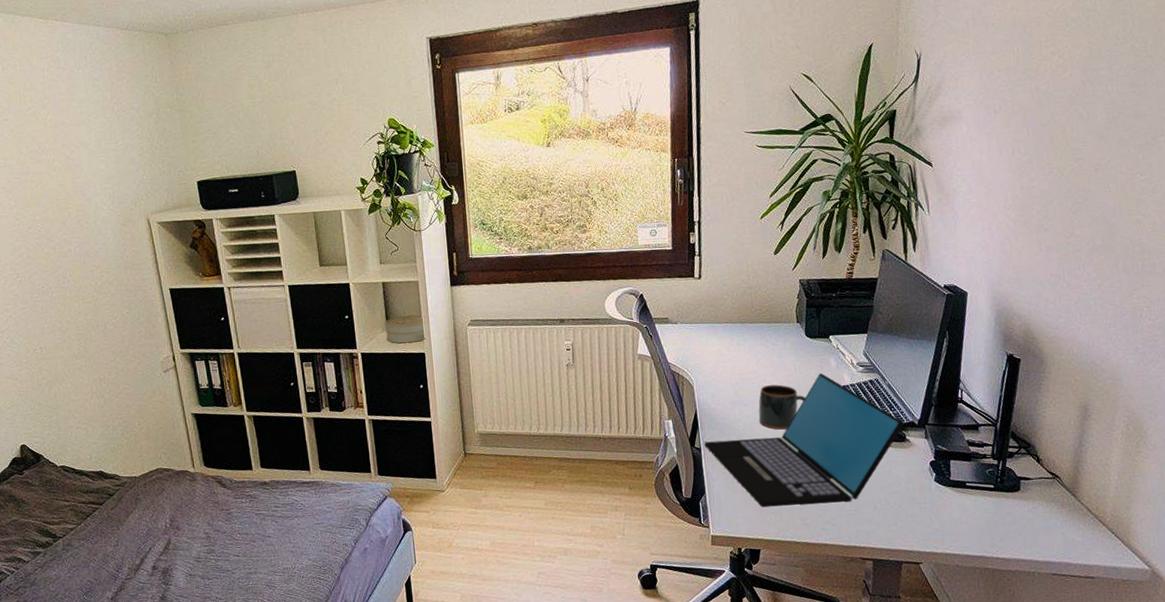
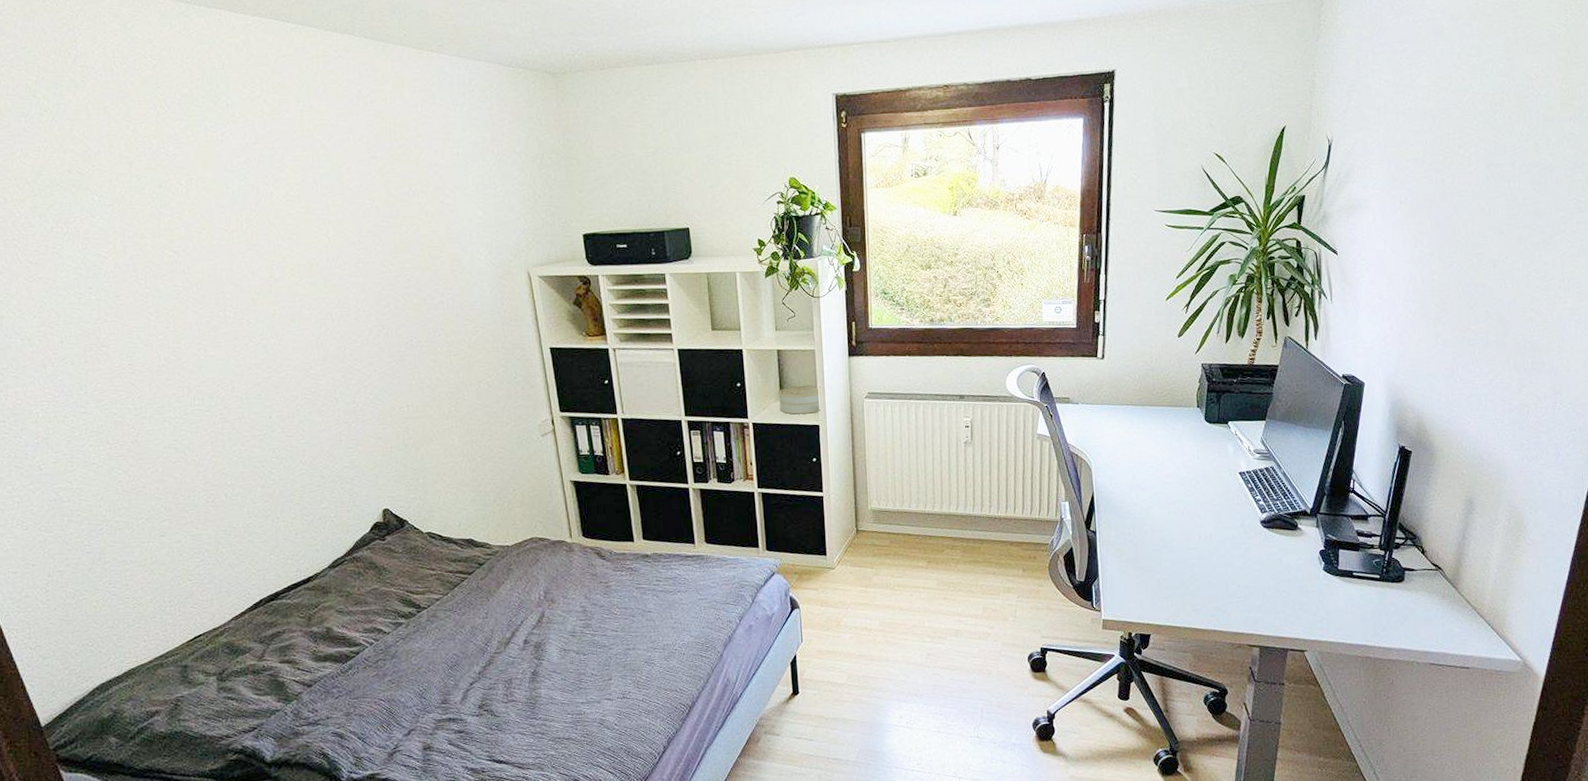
laptop: present [704,373,905,507] -> none [1100,458,1298,592]
mug: present [758,384,806,430] -> none [1155,469,1202,515]

